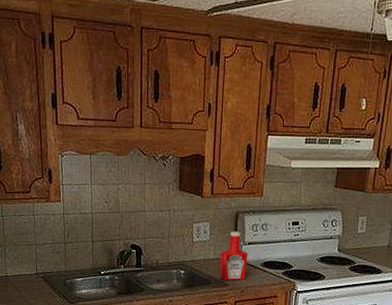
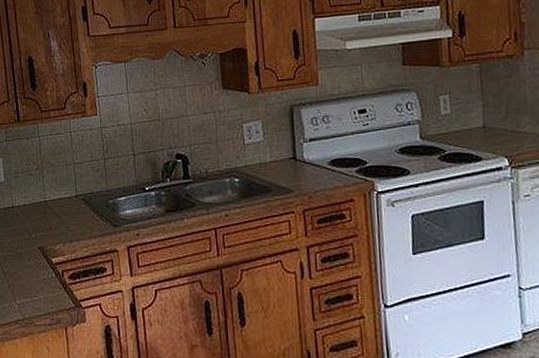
ketchup bottle: present [219,231,248,281] -> none [278,127,313,185]

